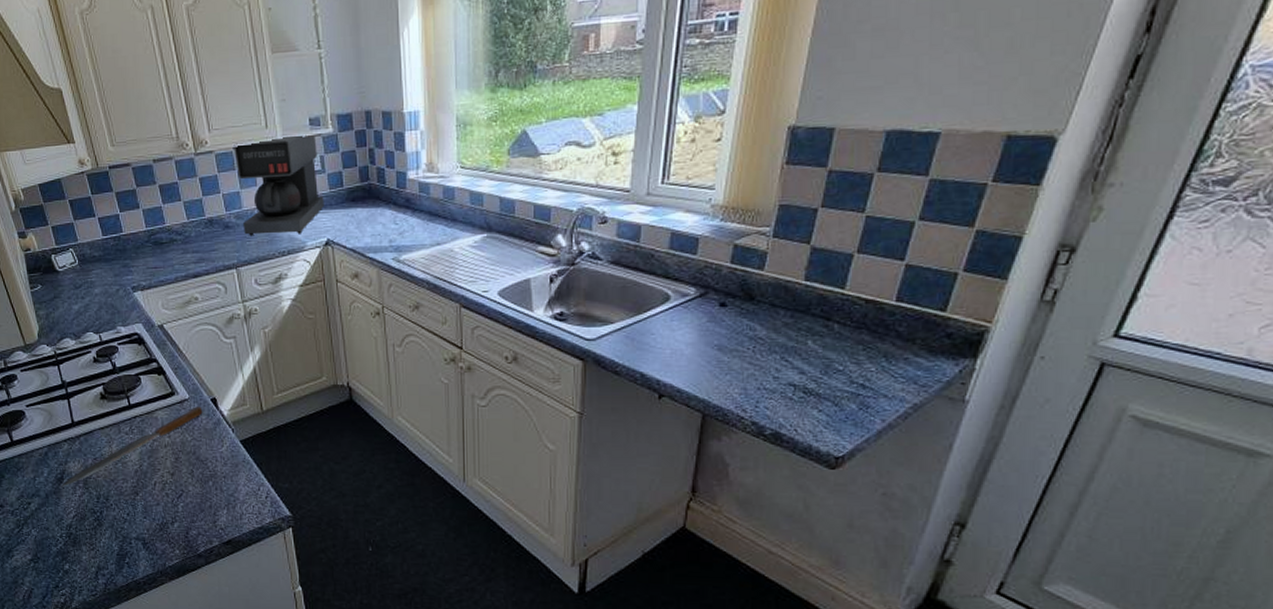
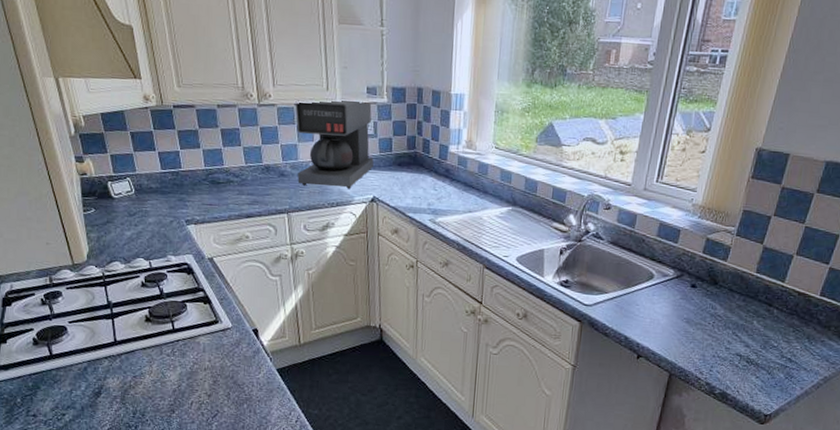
kitchen knife: present [61,407,203,487] -> none [97,335,244,402]

